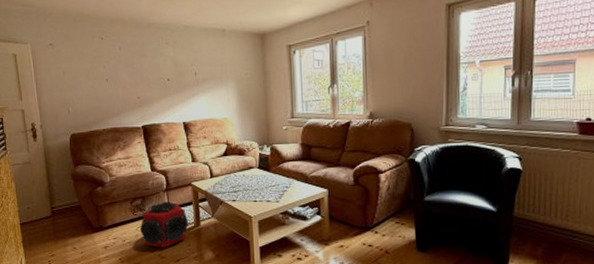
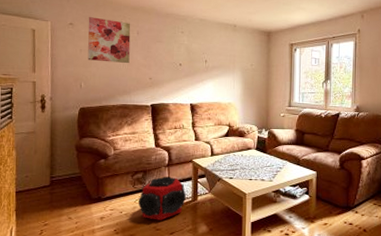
wall art: none [67,35,115,83] -> present [87,17,131,64]

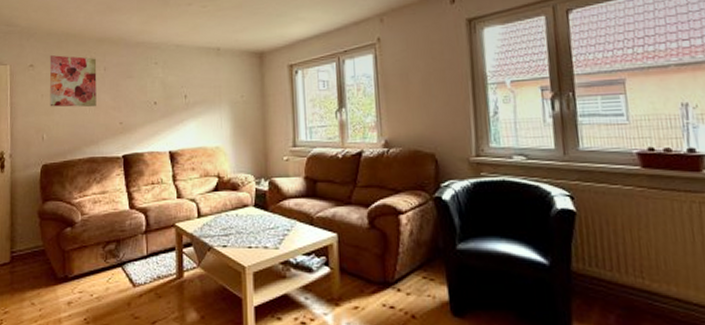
speaker: present [138,176,186,220] -> none [111,246,169,305]

